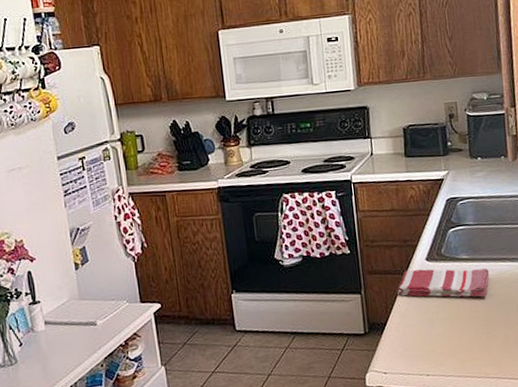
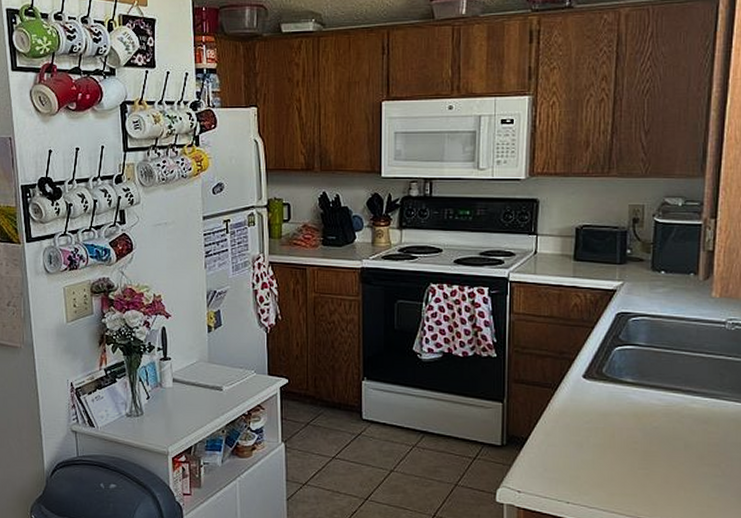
dish towel: present [397,268,490,297] -> none [545,385,657,428]

